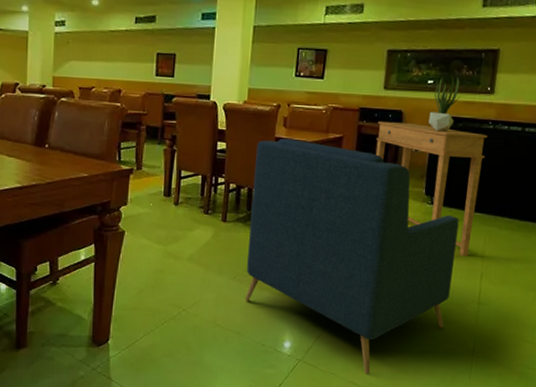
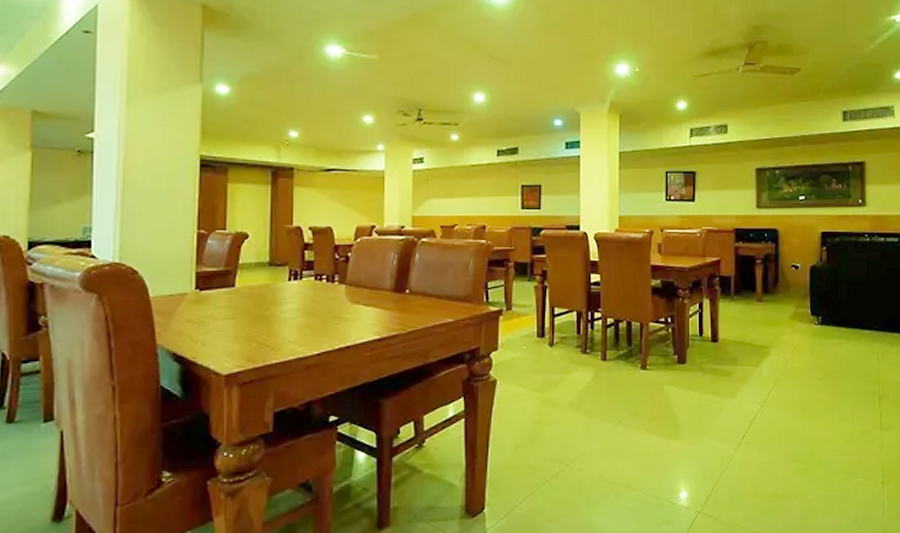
armchair: present [244,138,460,374] -> none [632,265,851,522]
side table: present [375,122,488,257] -> none [754,241,866,379]
potted plant: present [428,75,460,132] -> none [805,190,833,248]

